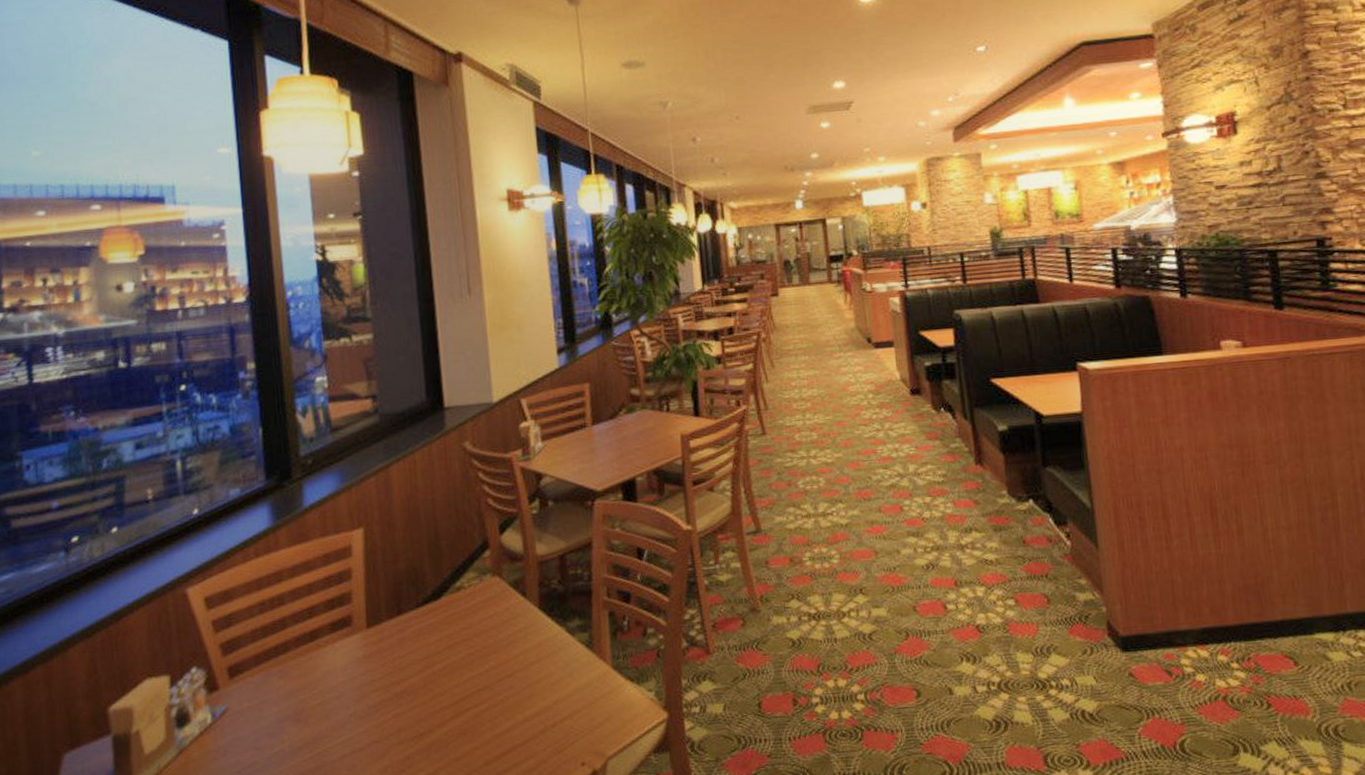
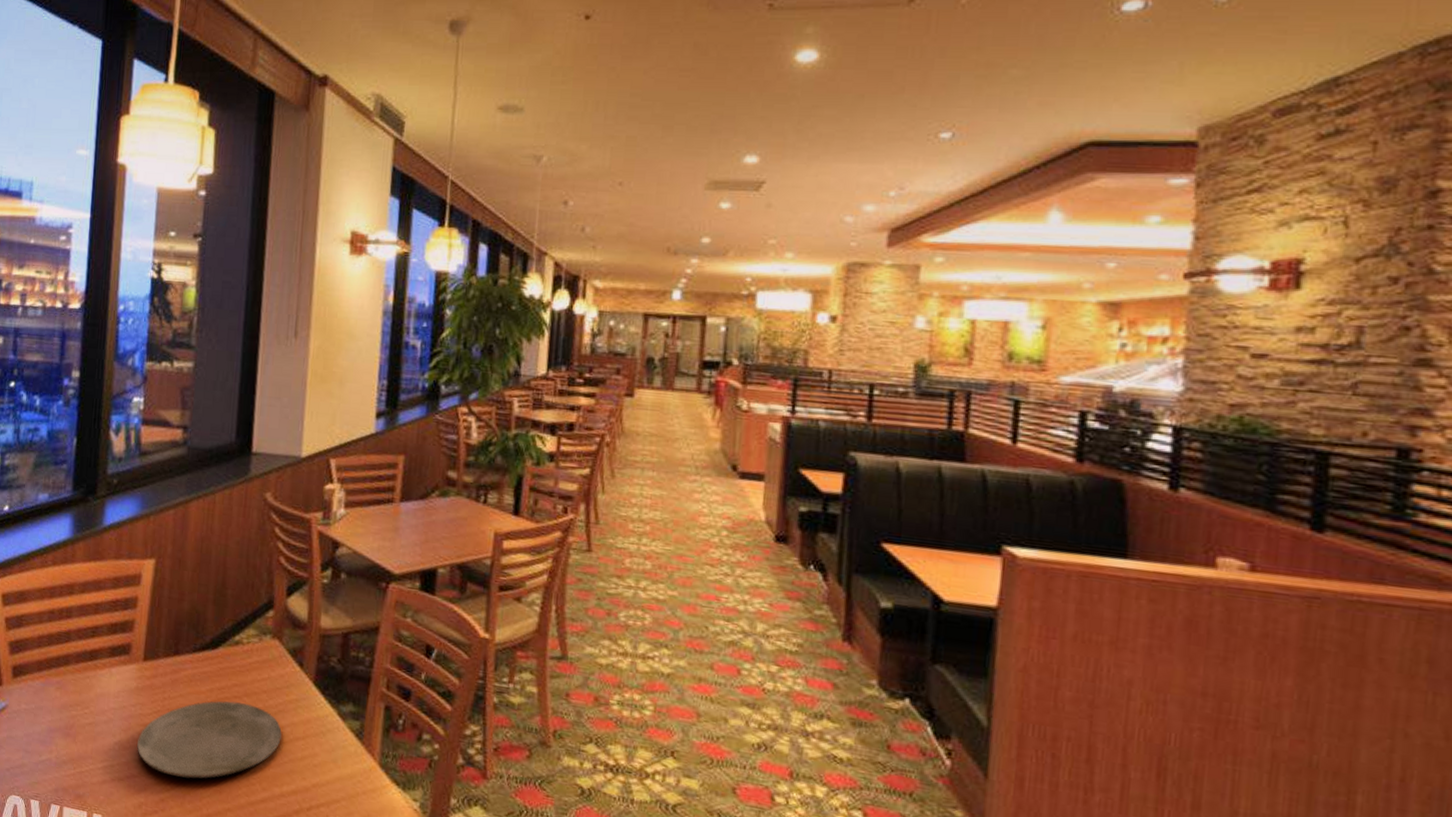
plate: none [373,643,516,731] -> present [137,701,282,779]

